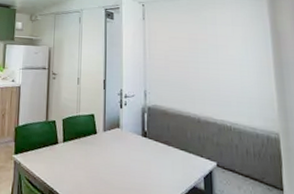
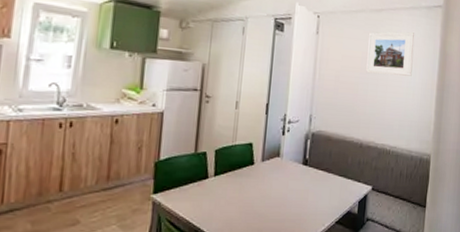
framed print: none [192,14,244,54] -> present [366,32,415,76]

